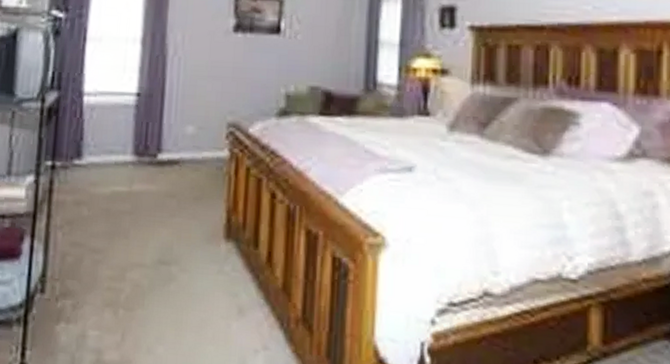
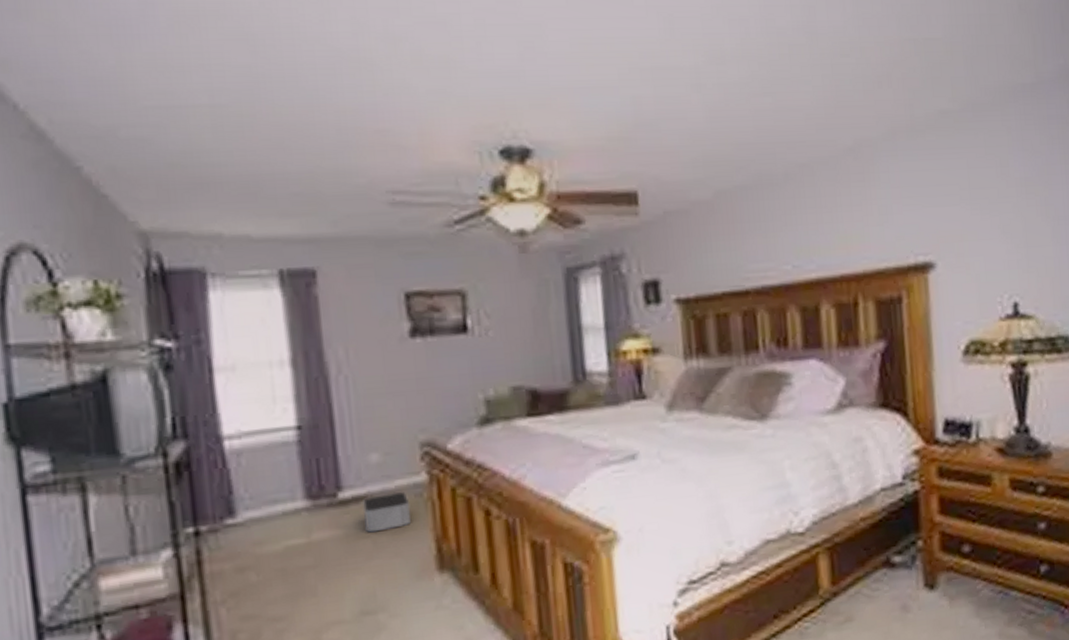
storage bin: none [174,162,212,194] -> present [362,491,412,533]

